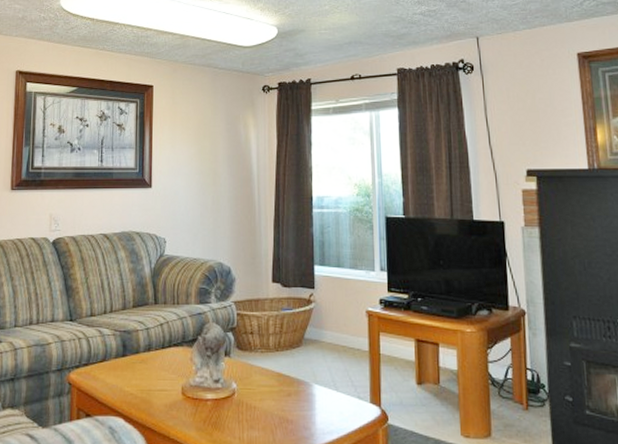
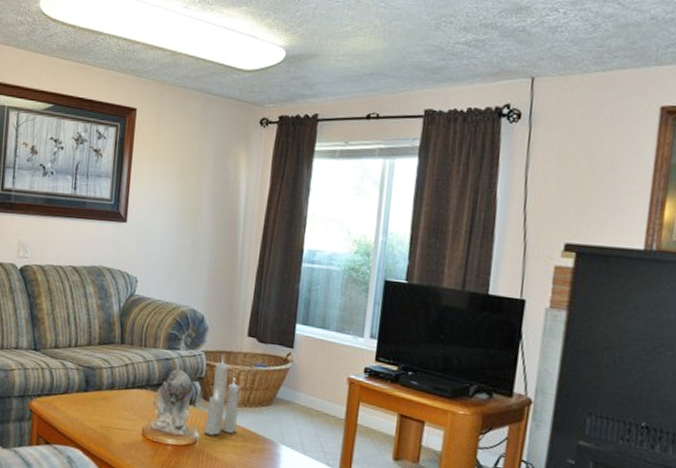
candle: none [240,304,272,384] -> present [203,356,240,436]

